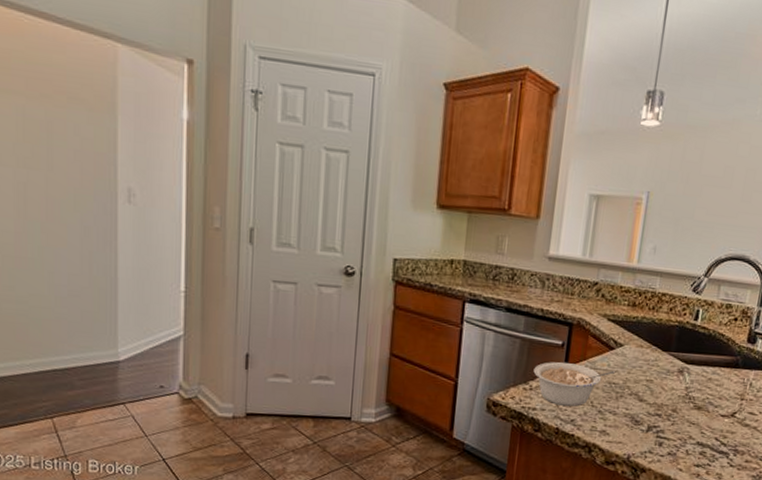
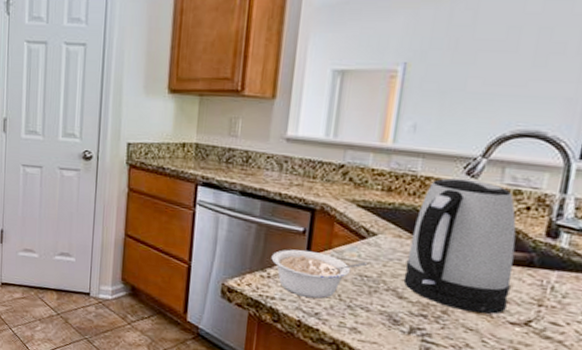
kettle: none [643,294,728,410] -> present [403,177,517,314]

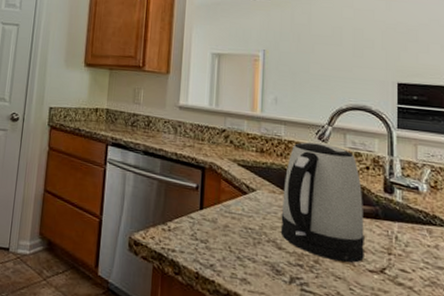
legume: present [271,249,367,299] -> none [171,204,250,251]

